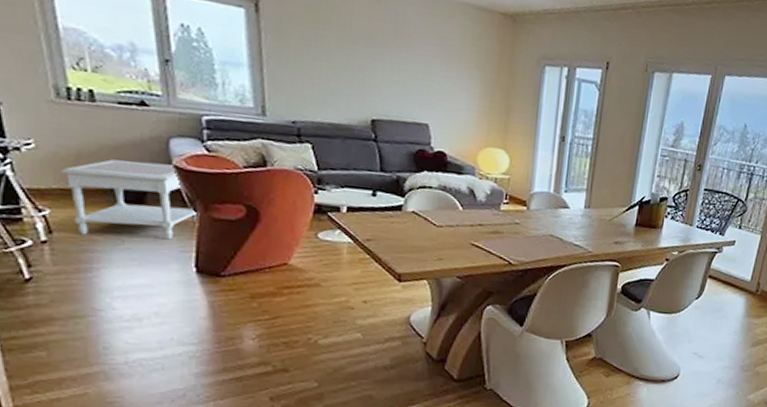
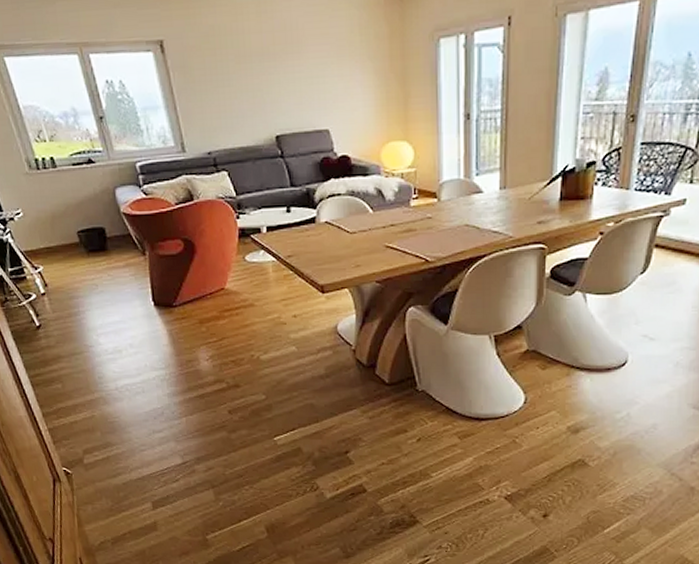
side table: present [61,159,199,240] -> none [44,212,150,285]

